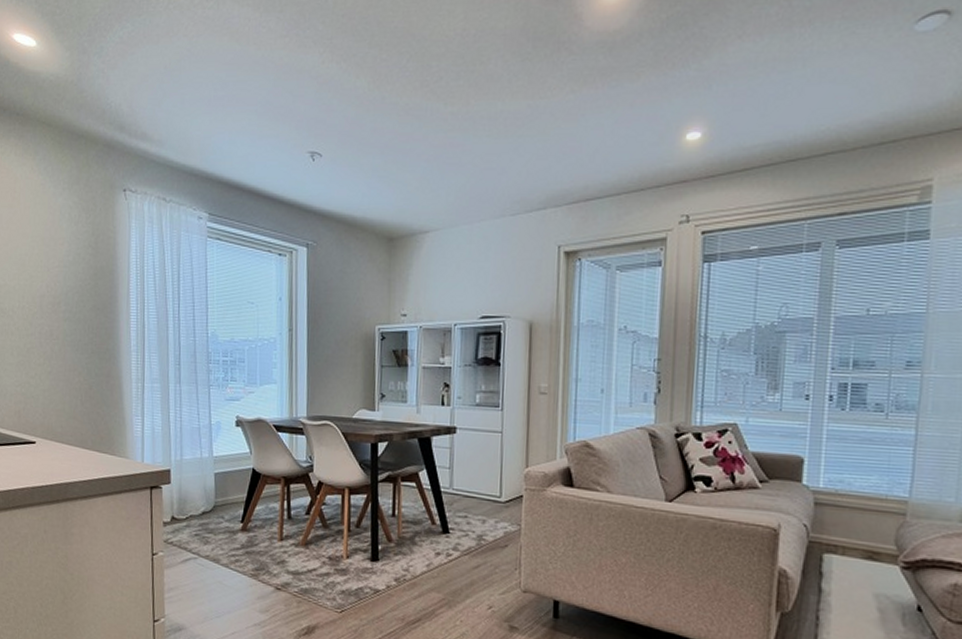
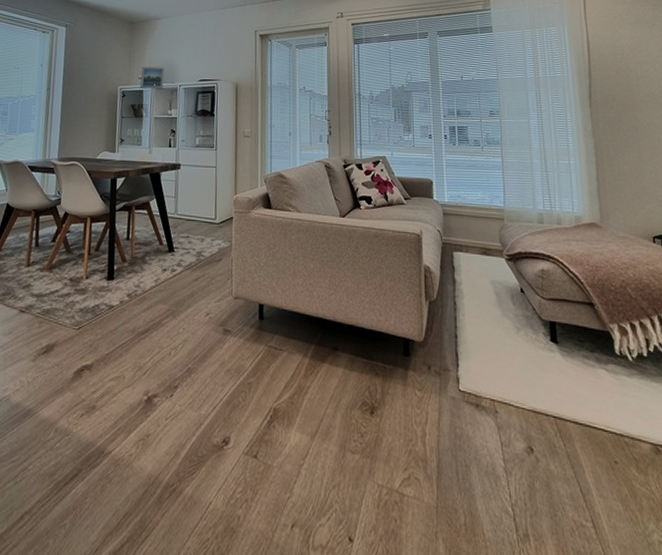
picture frame: none [403,299,435,330] -> present [139,66,165,89]

